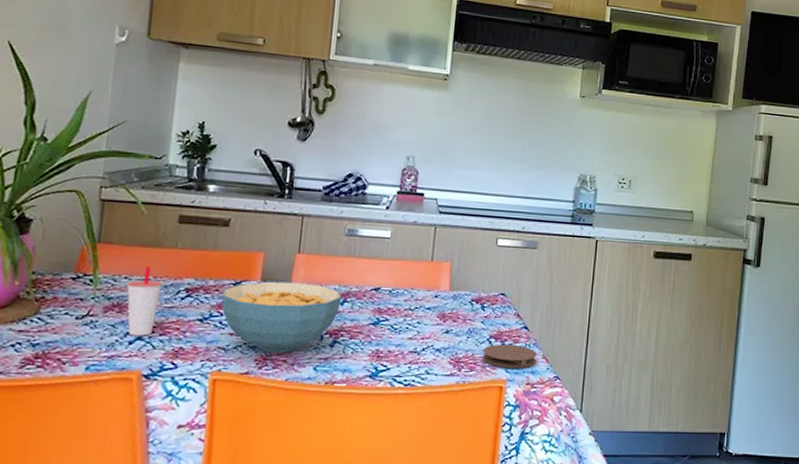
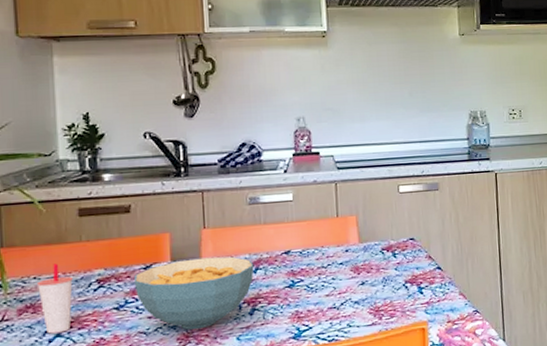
coaster: present [482,344,537,369] -> none [400,286,454,310]

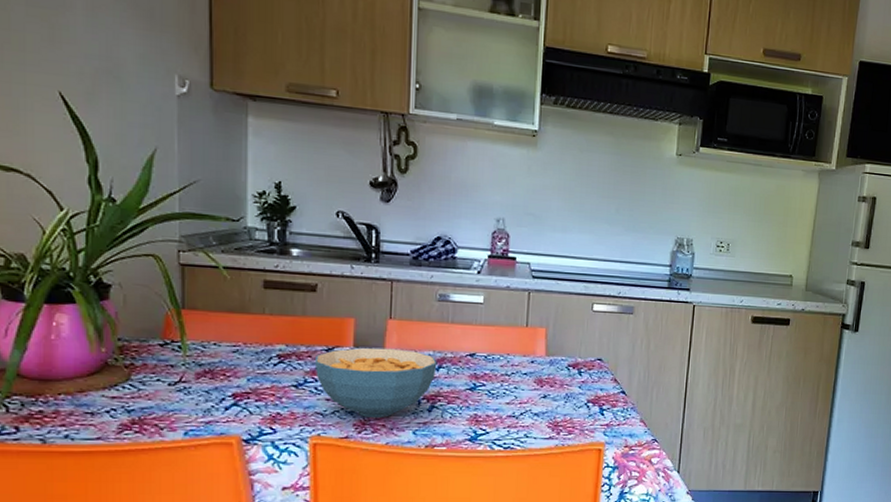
cup: present [36,263,73,334] -> none [216,332,253,402]

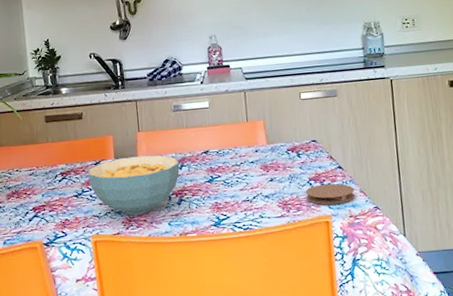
coaster: none [580,408,635,432] -> present [305,183,355,205]

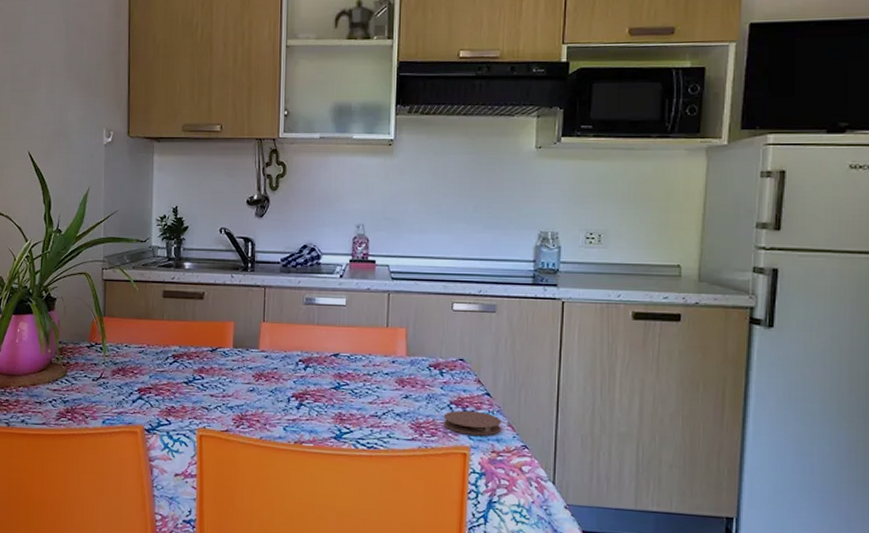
cereal bowl: present [87,155,180,215] -> none [201,348,305,413]

